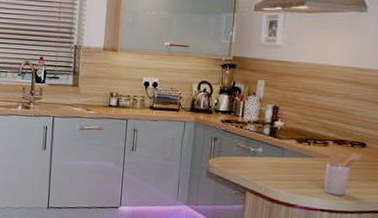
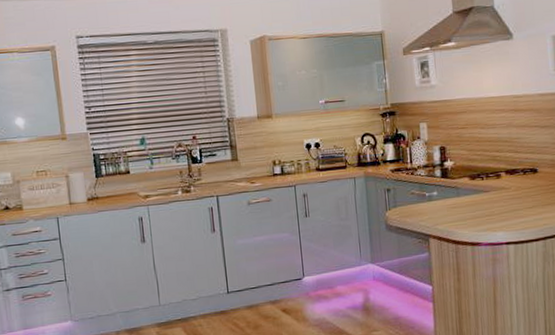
utensil holder: present [324,148,361,195] -> none [503,179,535,226]

